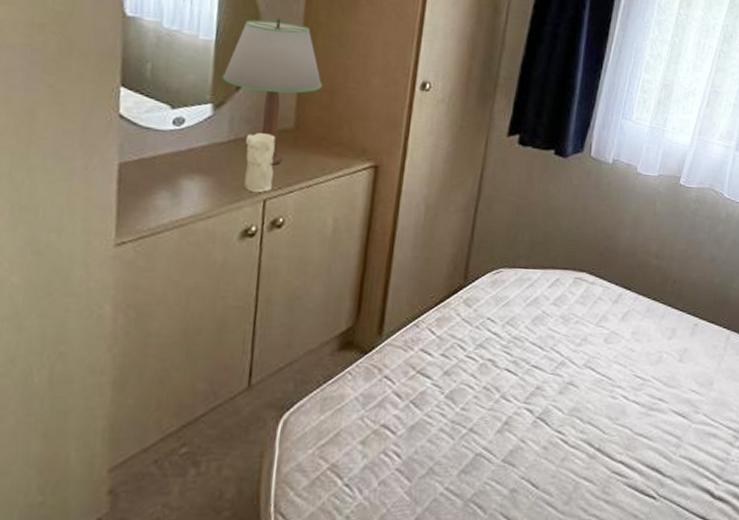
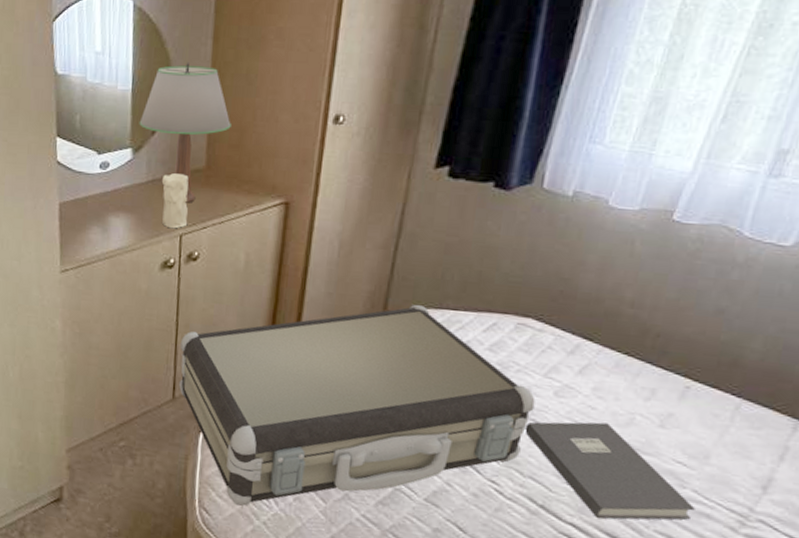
briefcase: none [256,265,591,502] -> present [179,305,536,506]
book: none [583,363,706,453] -> present [524,422,696,520]

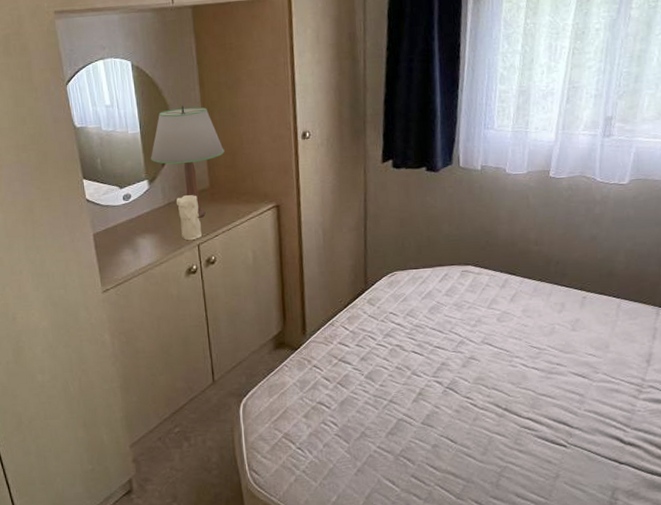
briefcase: present [179,305,536,506] -> none [212,270,486,461]
book: present [524,422,696,520] -> none [482,335,608,410]

